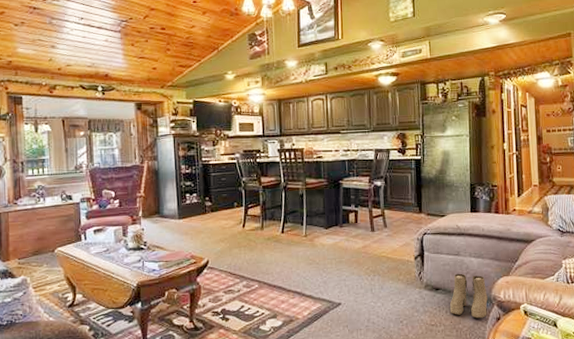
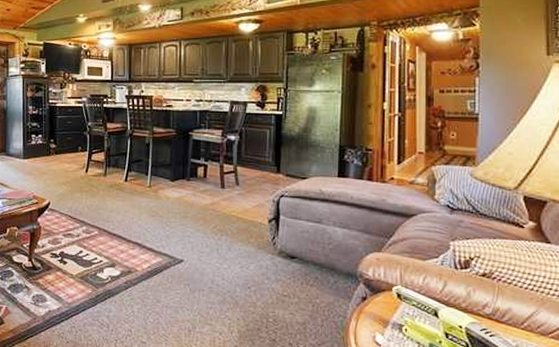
boots: present [450,273,488,318] -> none [306,243,353,296]

